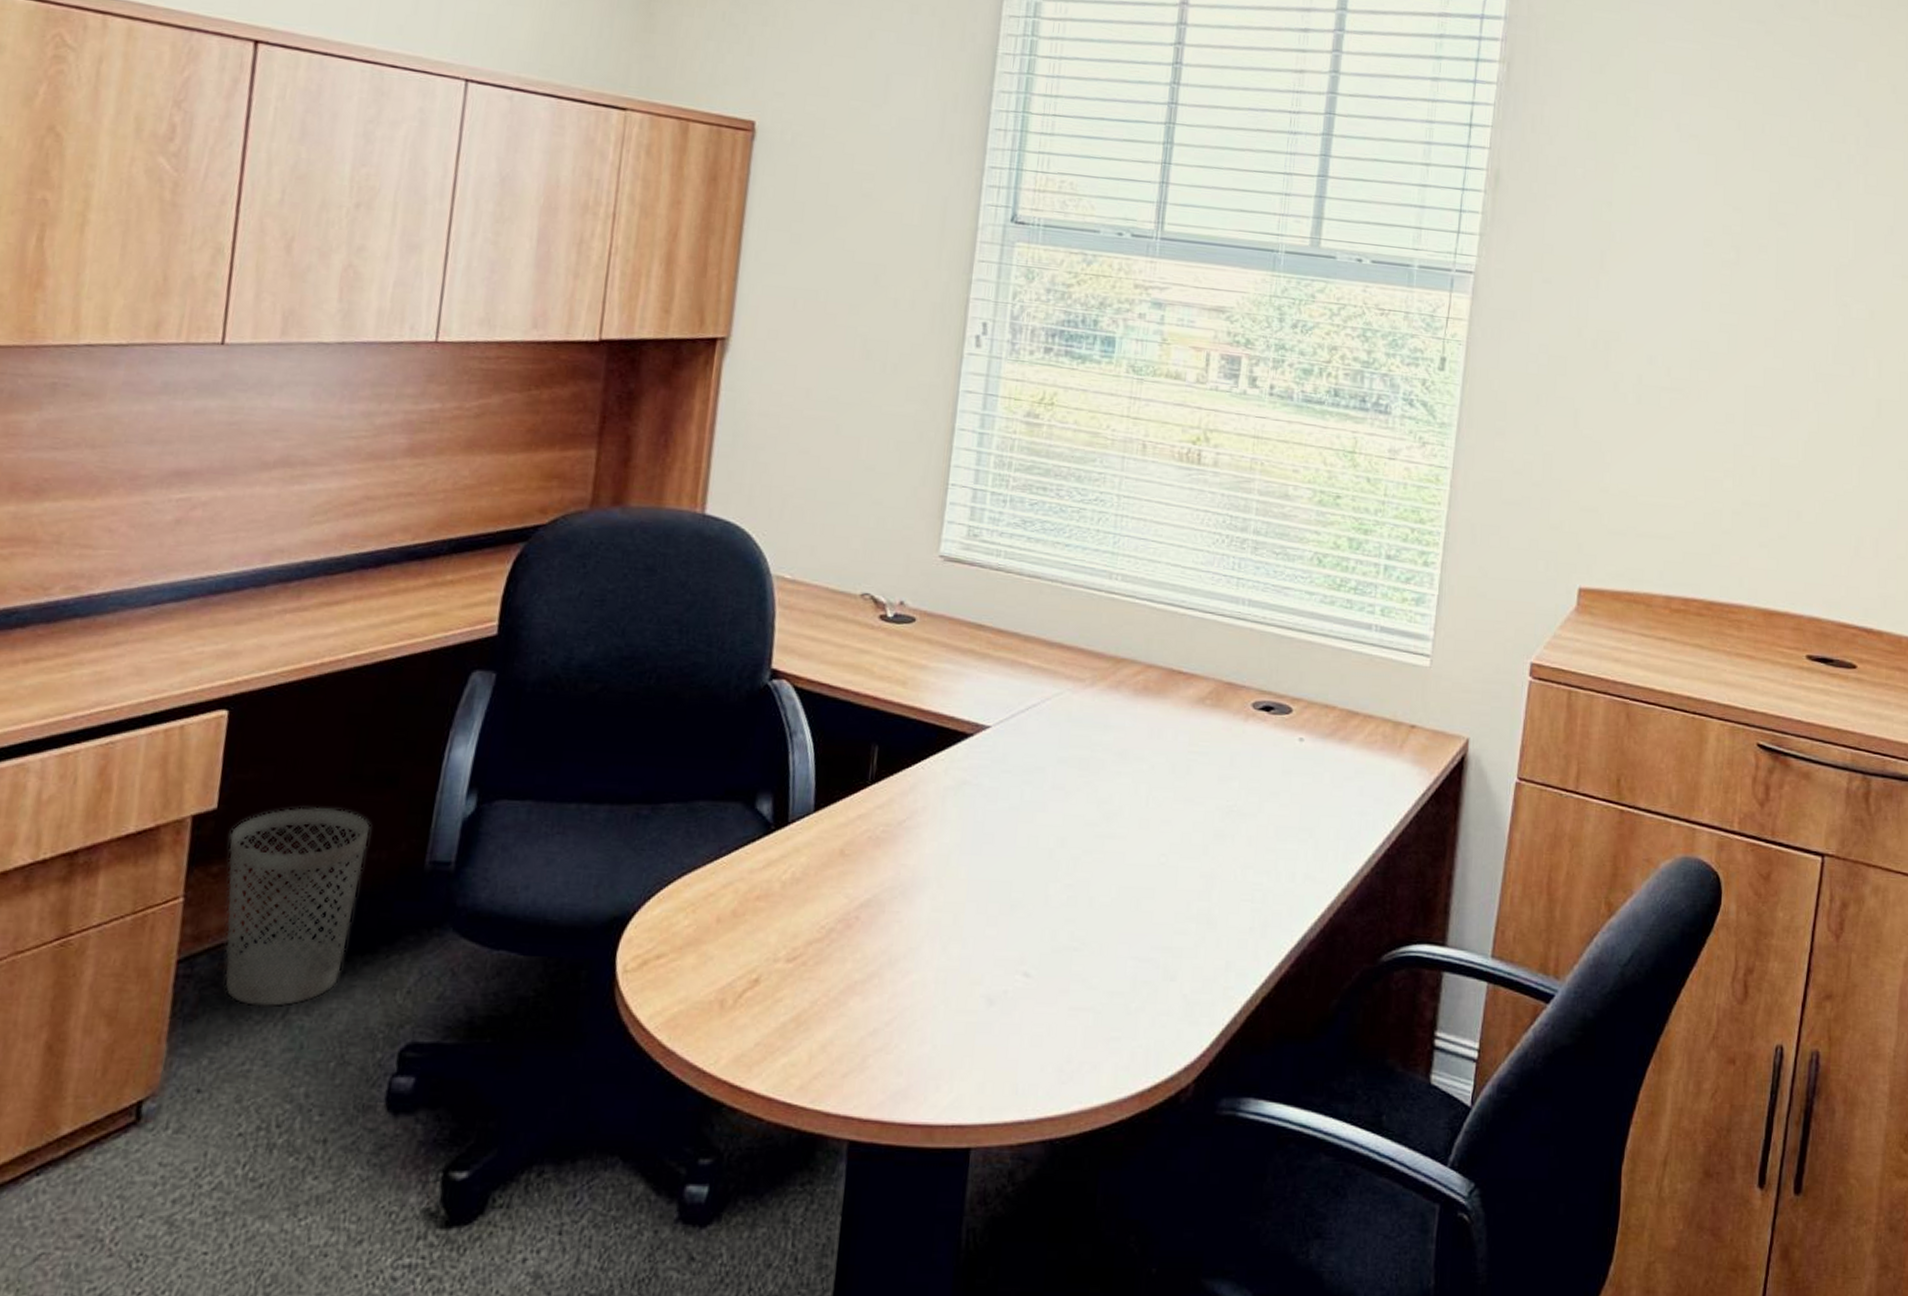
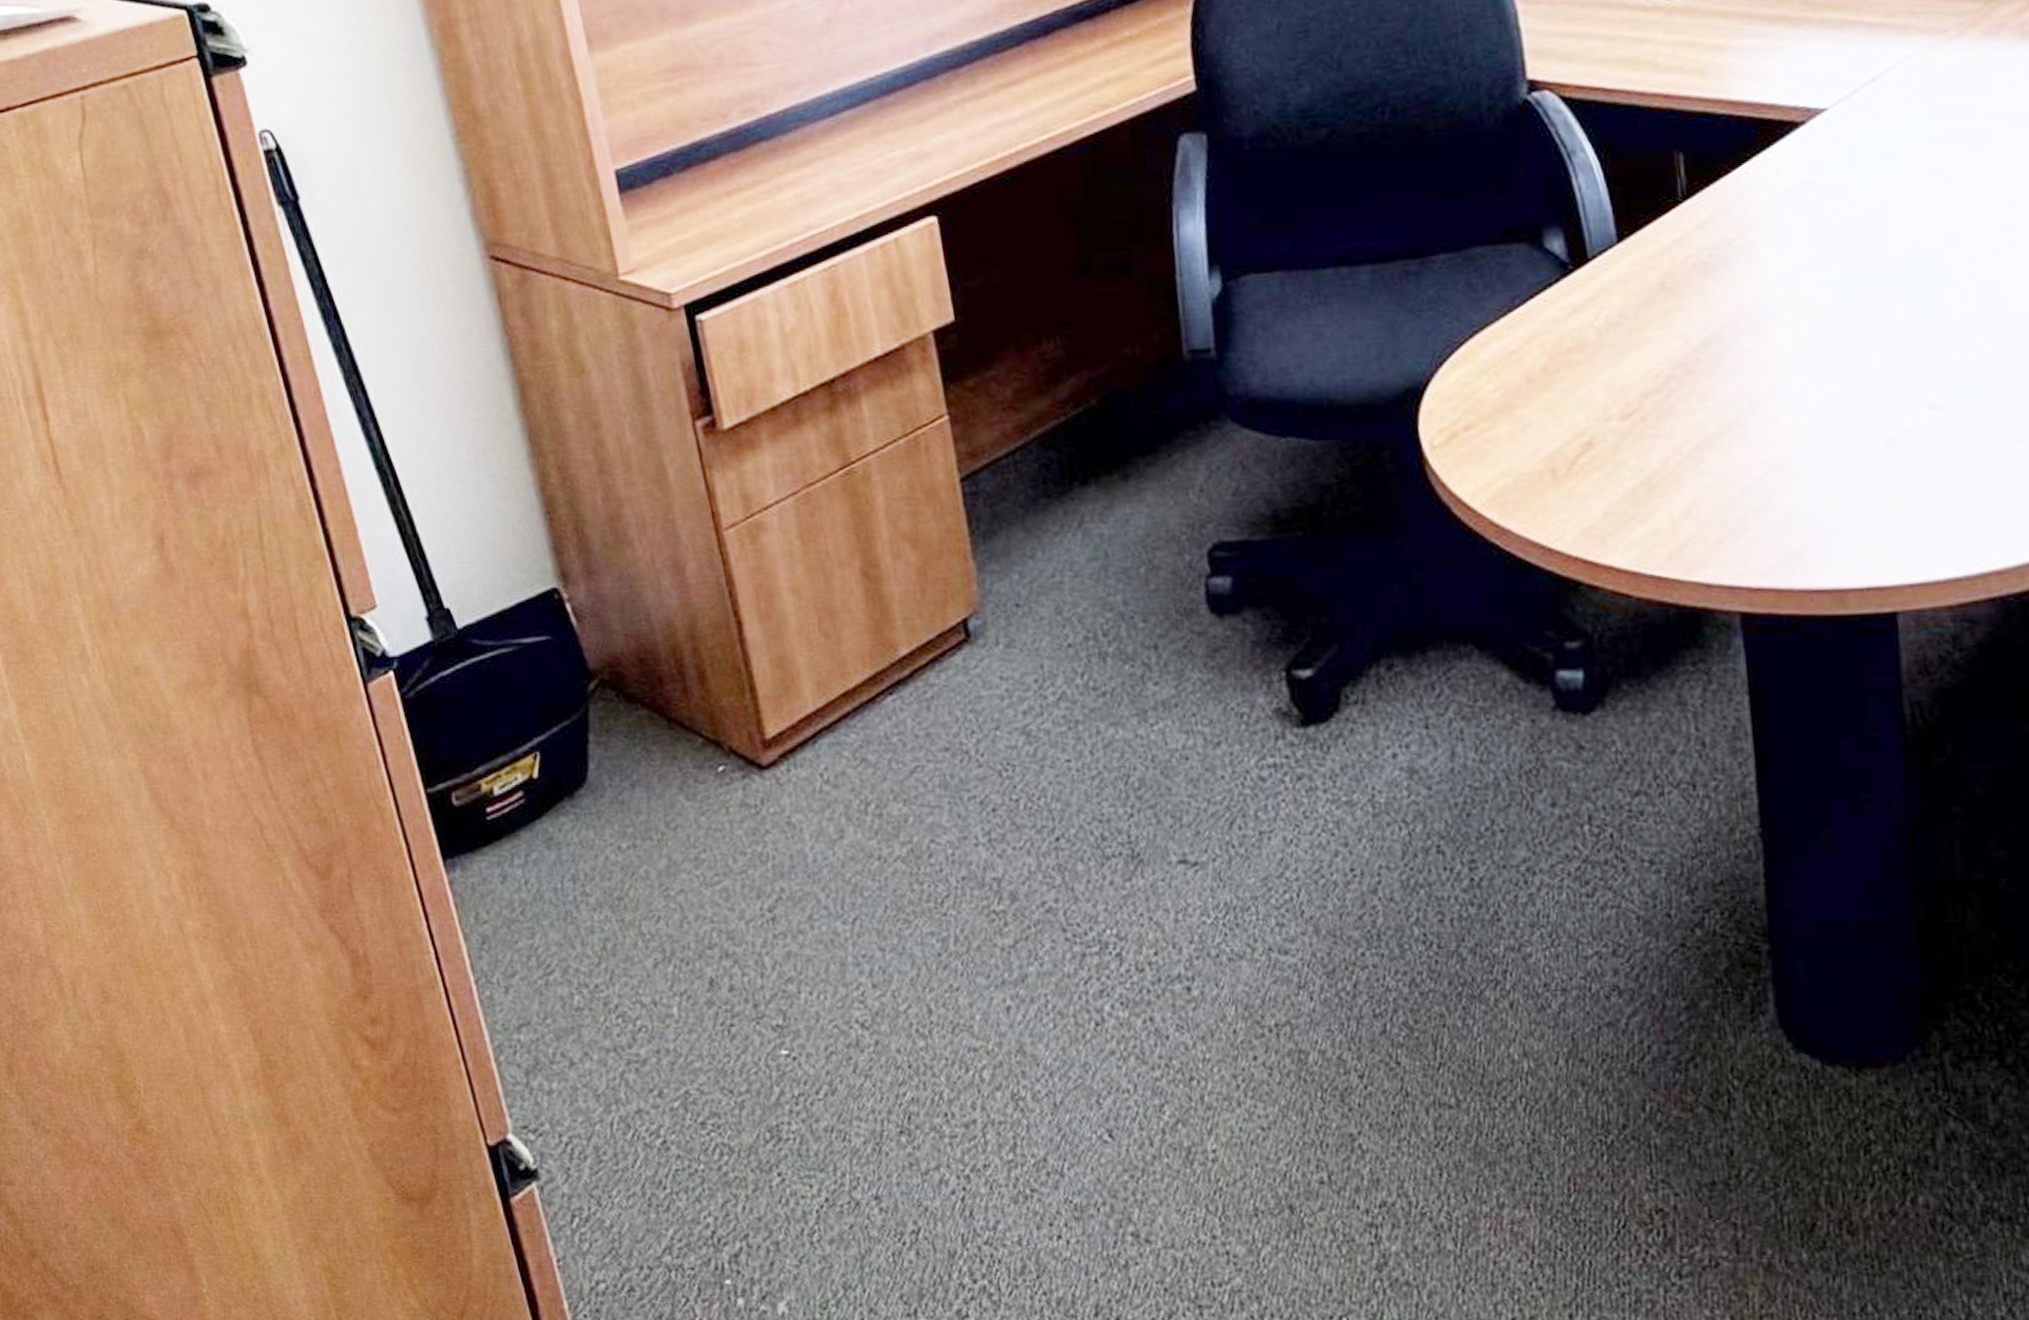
wastebasket: present [224,806,372,1008] -> none [974,305,1126,519]

